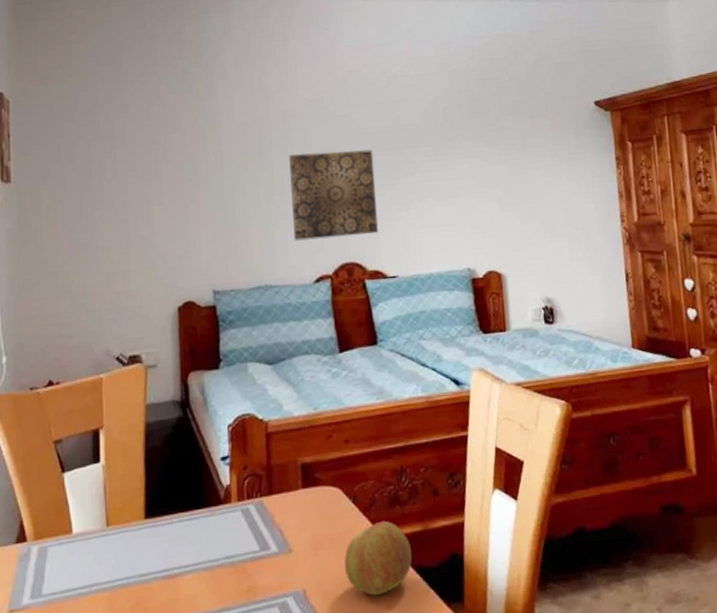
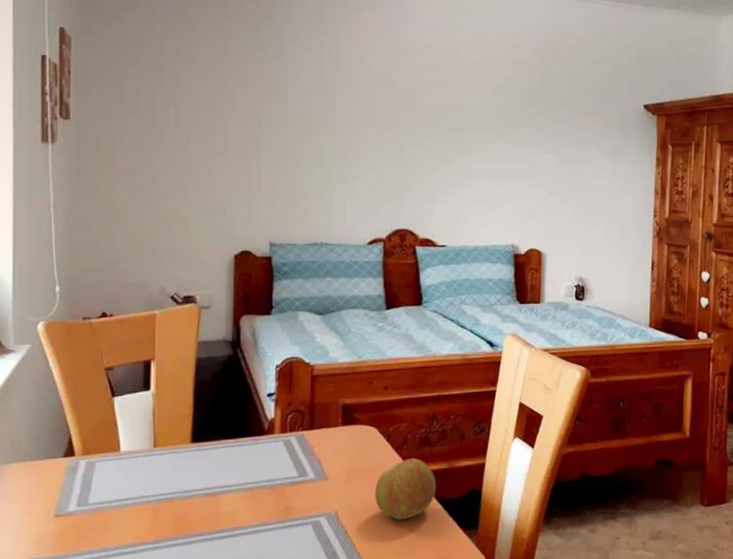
wall art: present [289,149,379,241] -> none [352,122,434,205]

